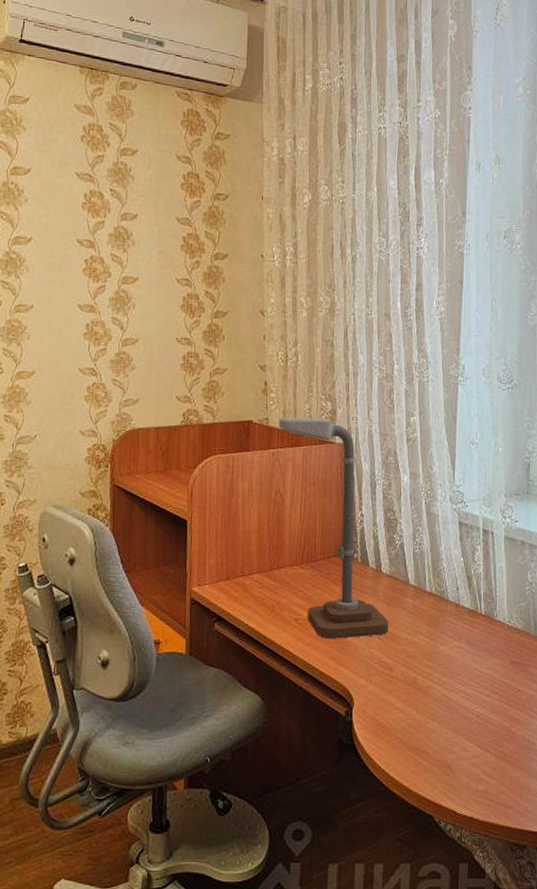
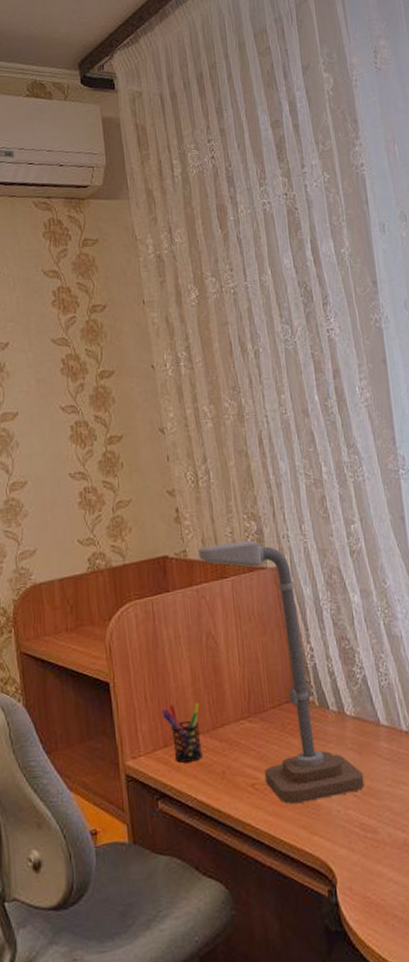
pen holder: none [228,546,262,594] -> present [161,702,203,763]

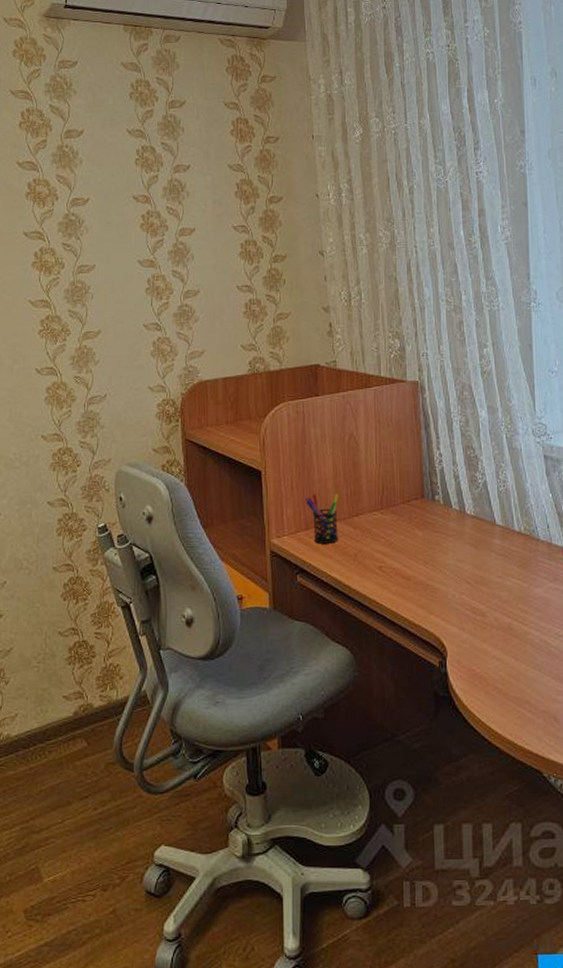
desk lamp: present [198,540,365,804] -> none [347,356,478,586]

